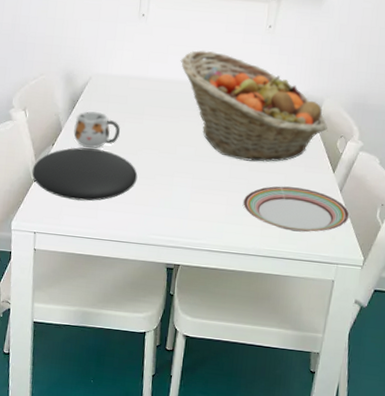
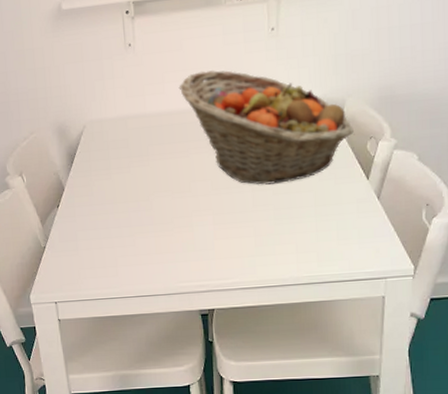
plate: present [32,147,138,201] -> none [41,202,154,262]
mug: present [74,111,120,148] -> none [76,161,127,203]
plate: present [243,186,350,233] -> none [272,202,392,252]

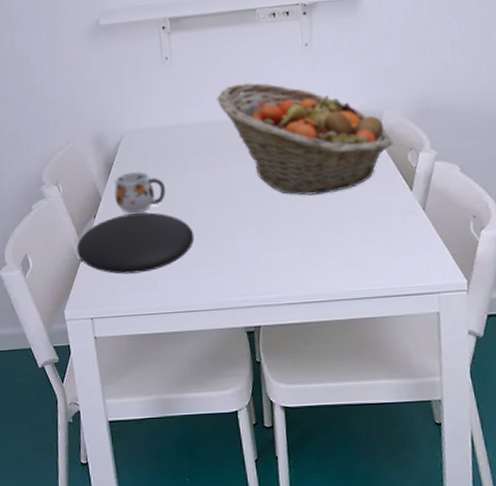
plate: none [41,202,154,262] -> present [76,212,195,274]
mug: none [76,161,127,203] -> present [113,171,165,213]

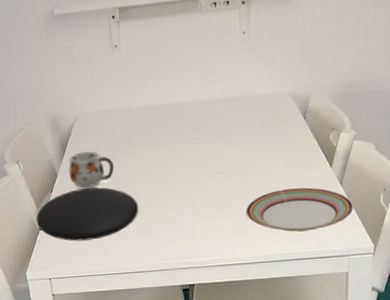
fruit basket: present [216,83,393,196] -> none [160,69,318,172]
plate: none [316,214,440,265] -> present [245,187,354,232]

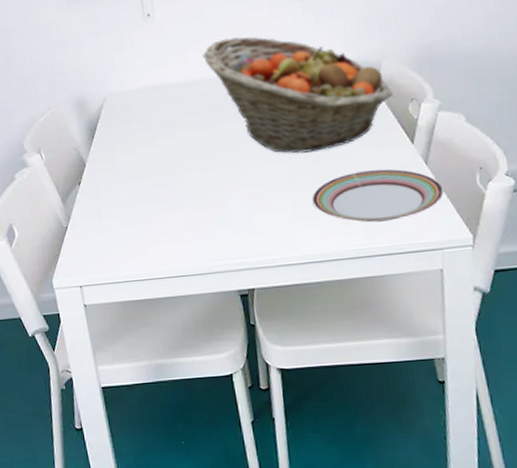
plate: present [36,187,139,241] -> none [62,177,184,241]
mug: present [68,150,114,188] -> none [97,135,152,179]
fruit basket: none [160,69,318,172] -> present [202,36,393,153]

